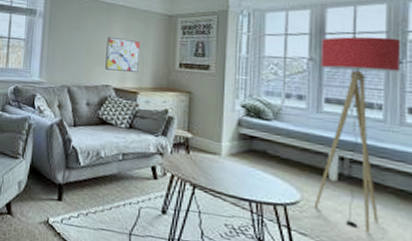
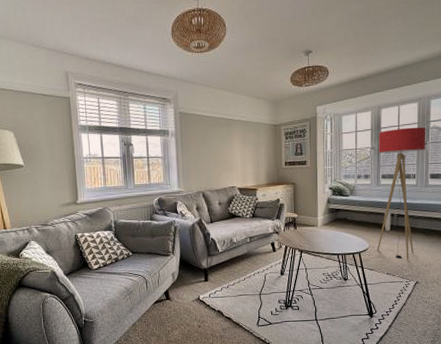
wall art: present [105,36,140,72] -> none [229,147,256,174]

